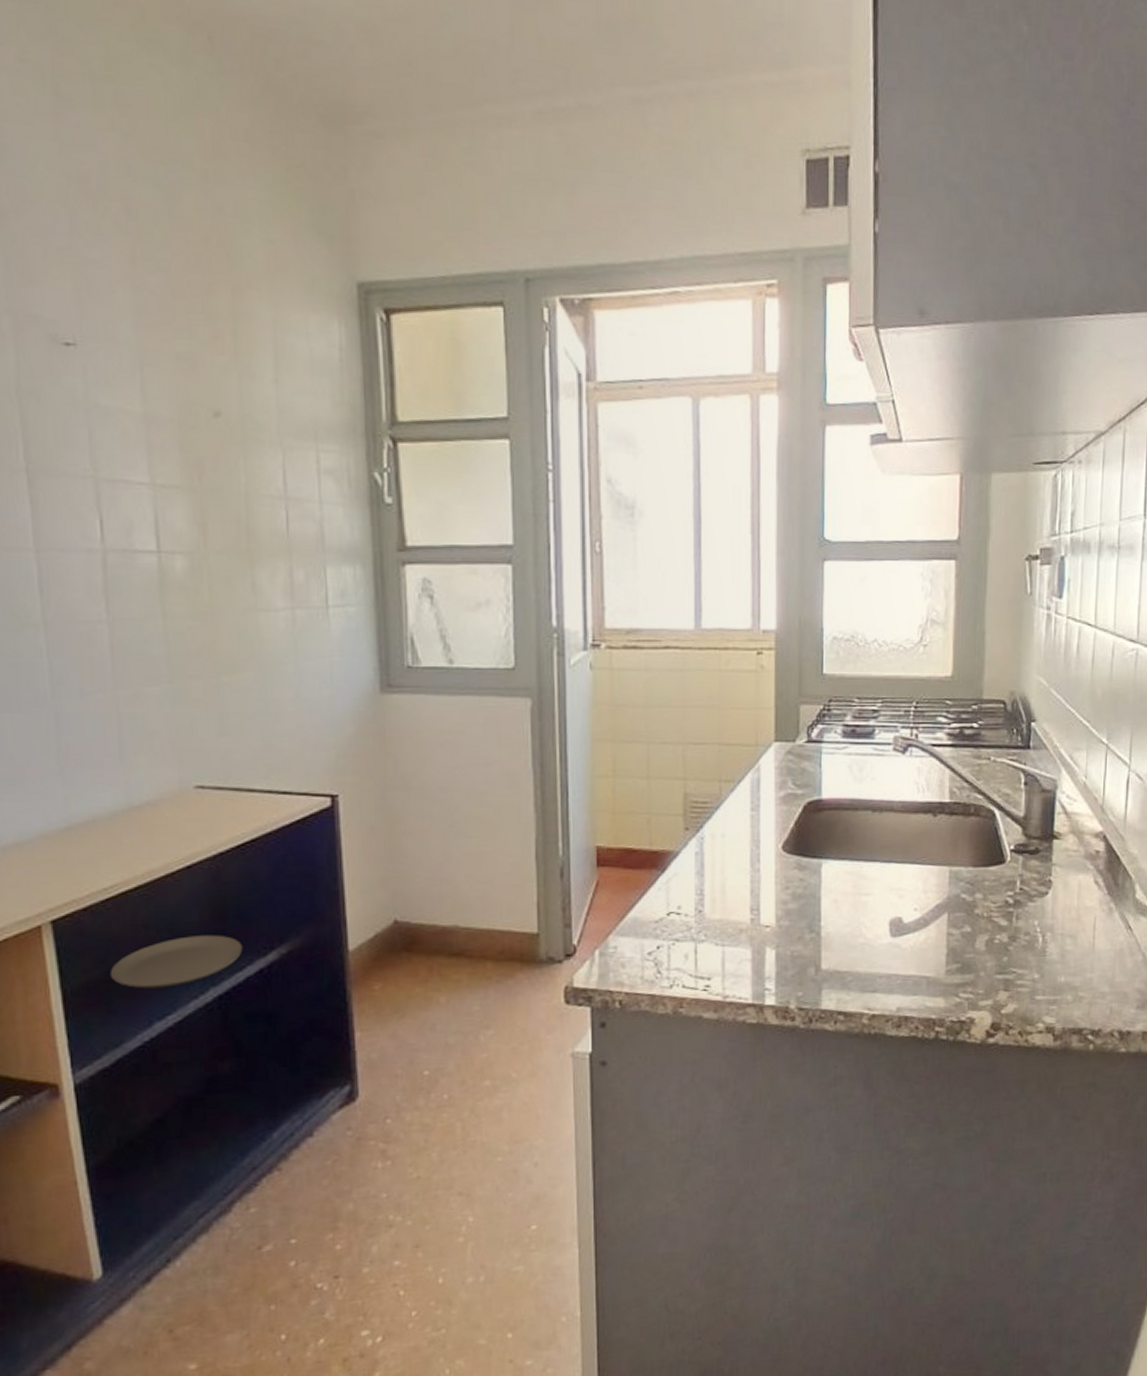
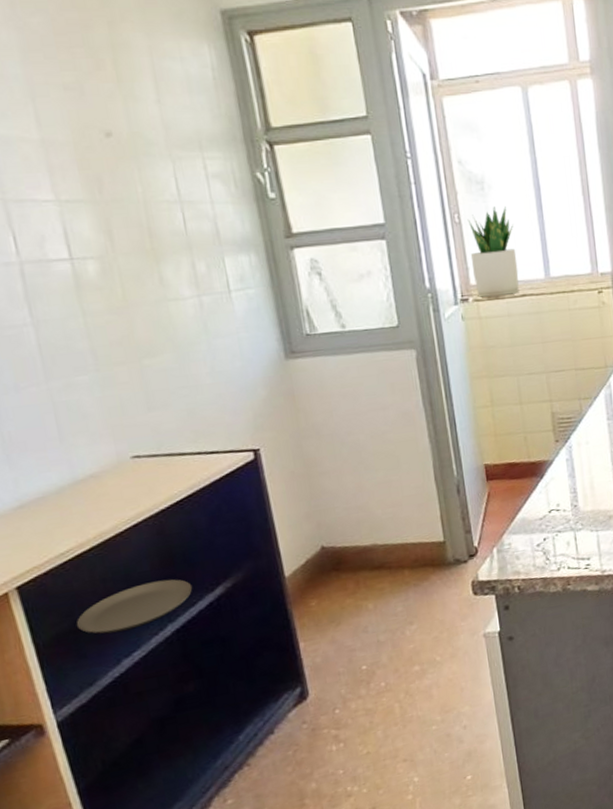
planter: none [609,537,664,646] -> present [467,206,519,298]

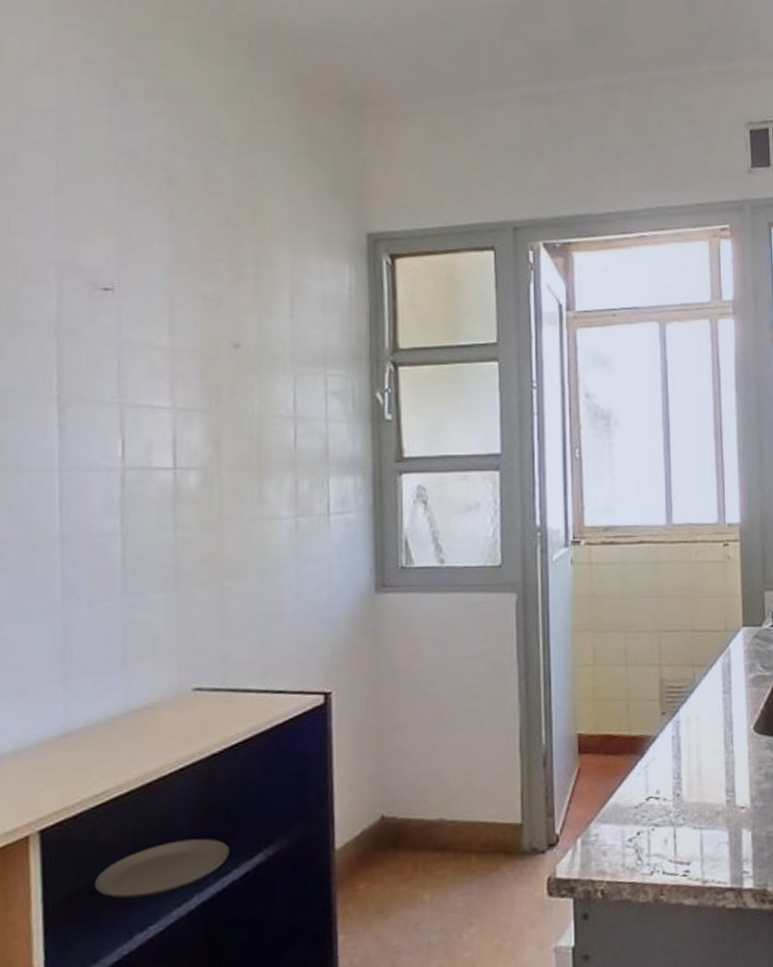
planter: present [467,206,519,298] -> none [587,444,638,542]

